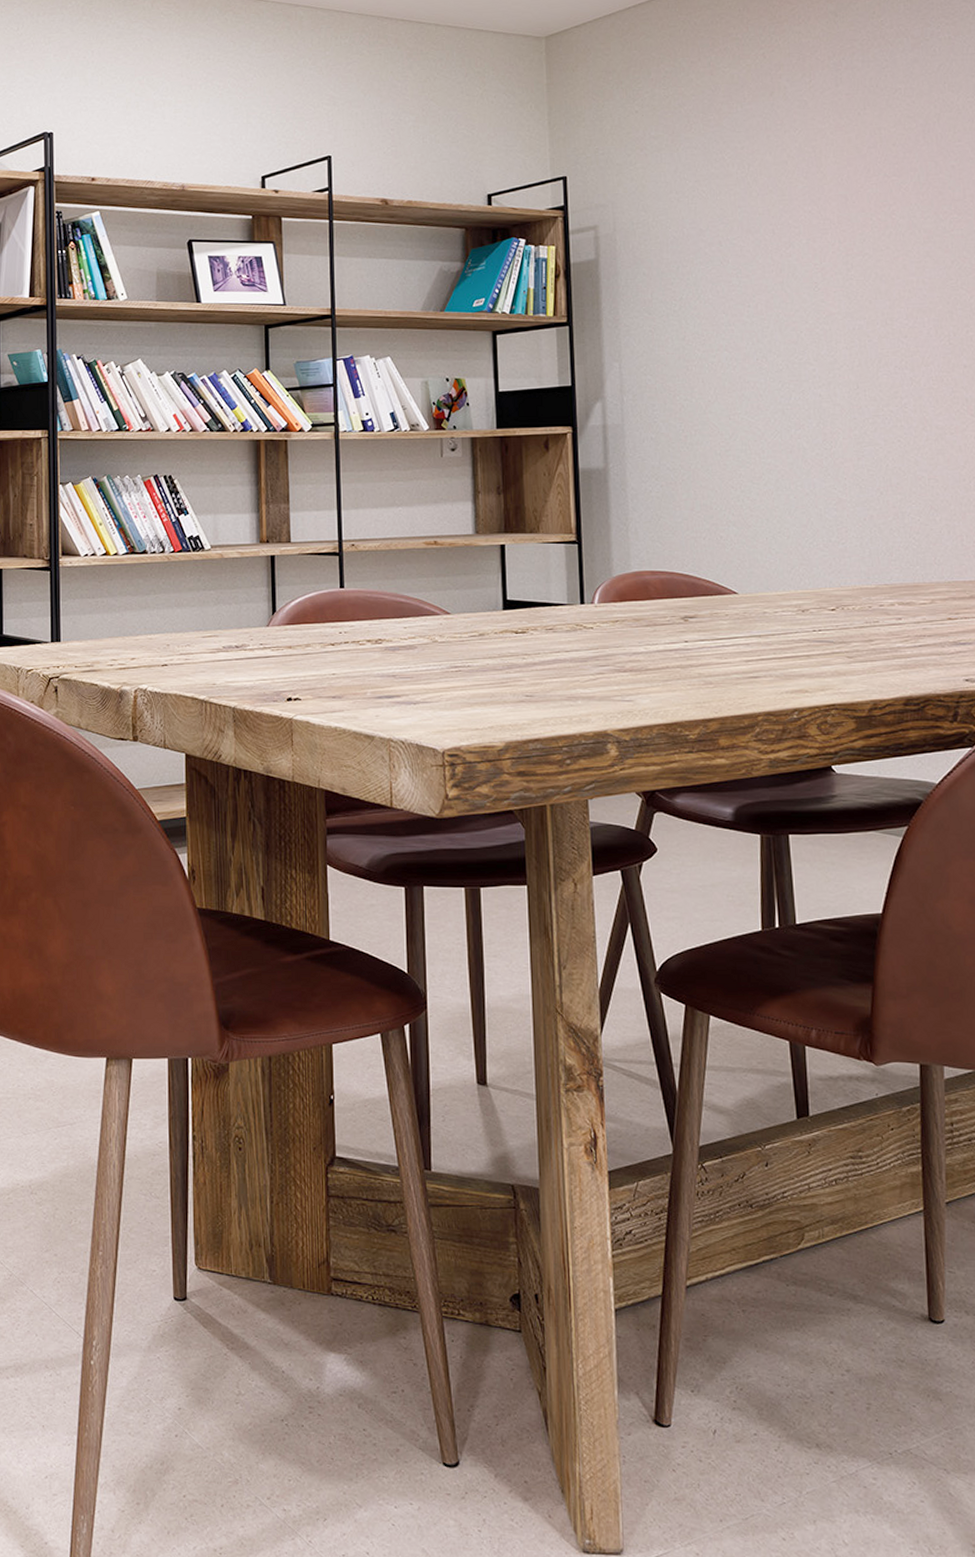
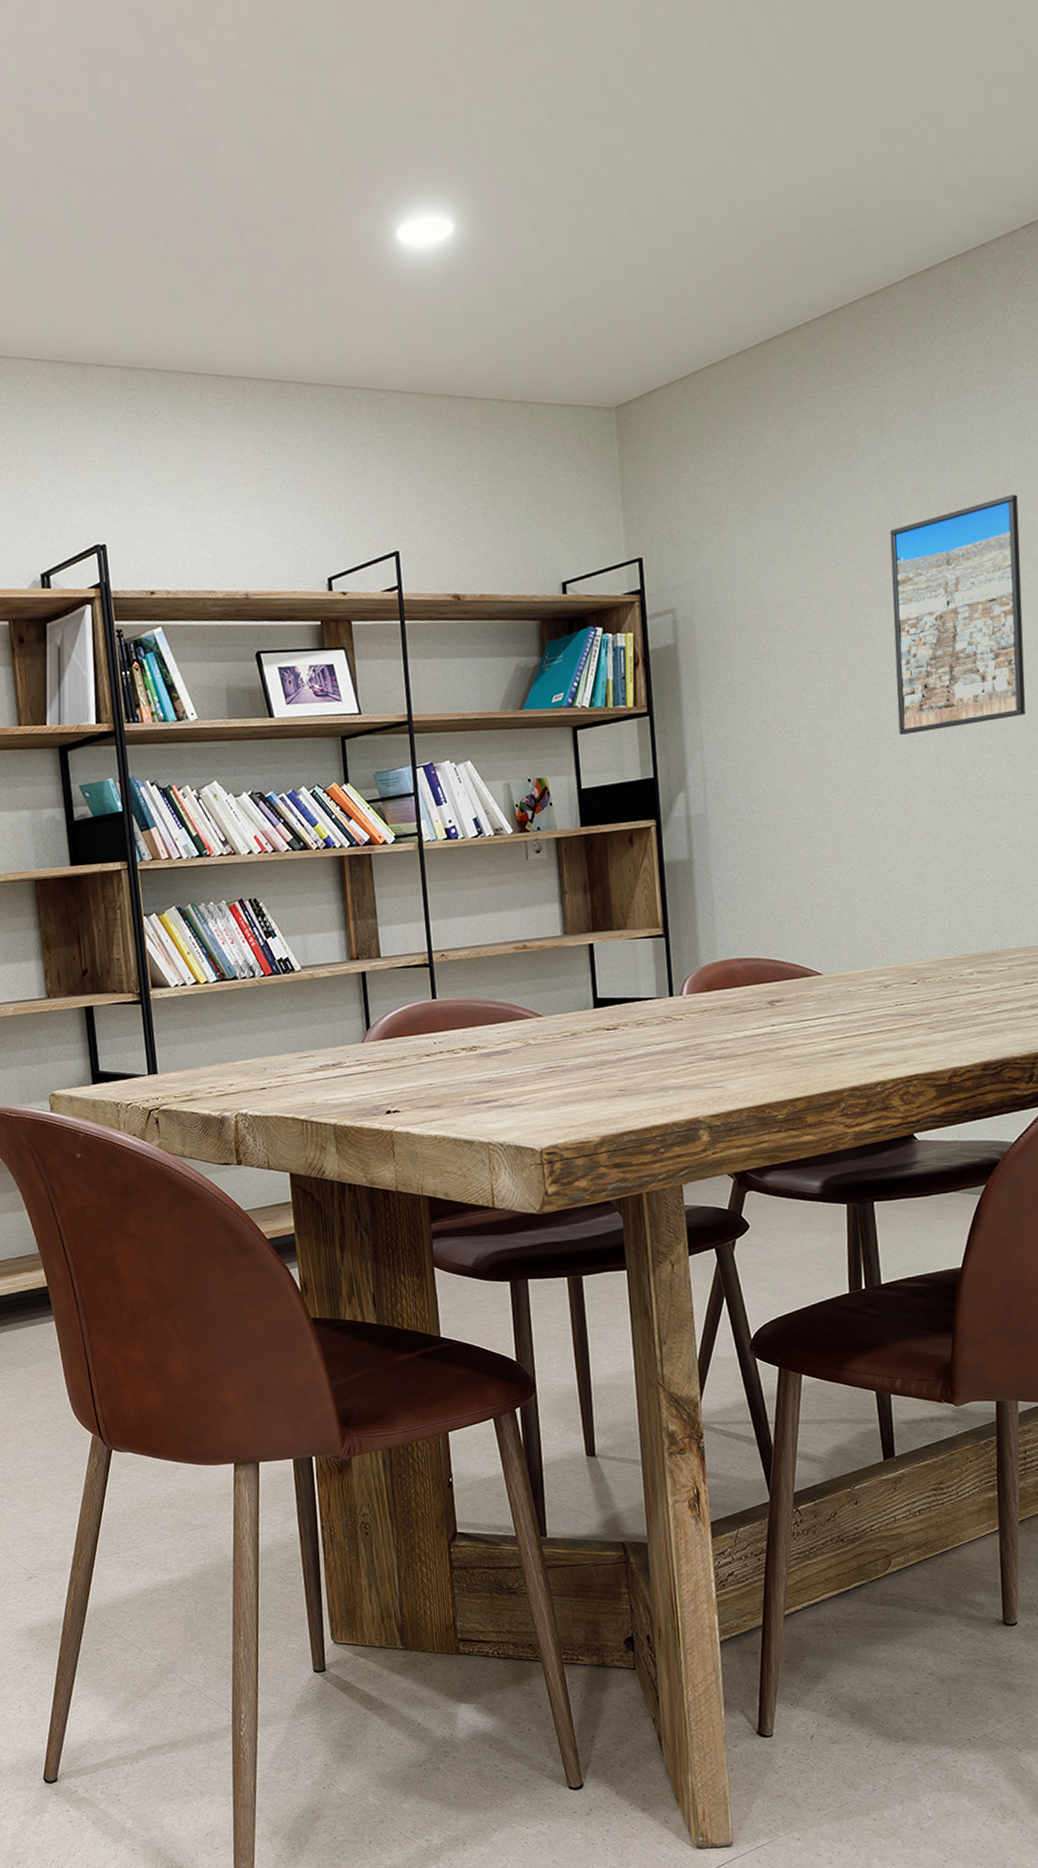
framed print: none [810,140,947,361] -> present [889,494,1026,735]

